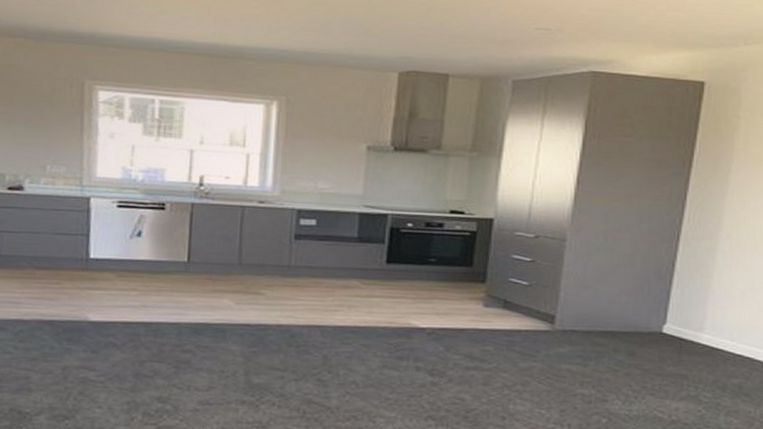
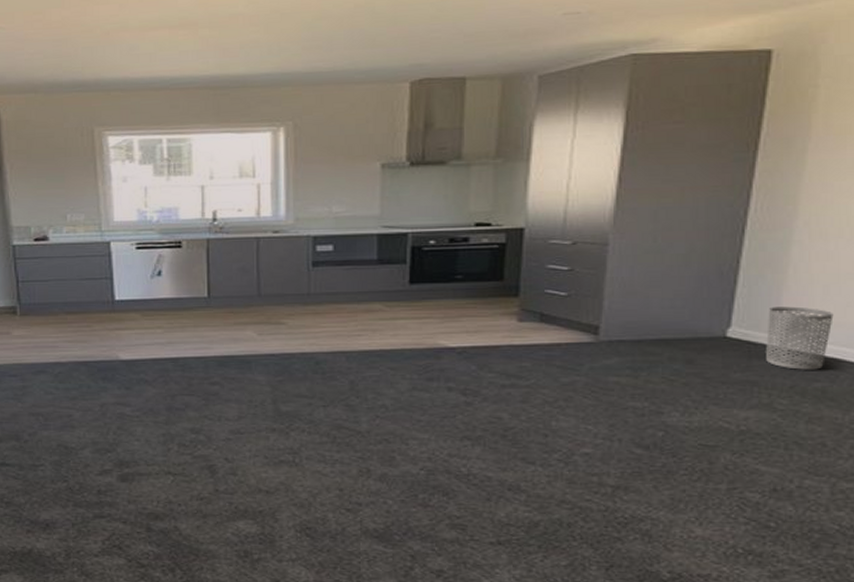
waste bin: none [694,307,749,367] -> present [766,306,834,370]

